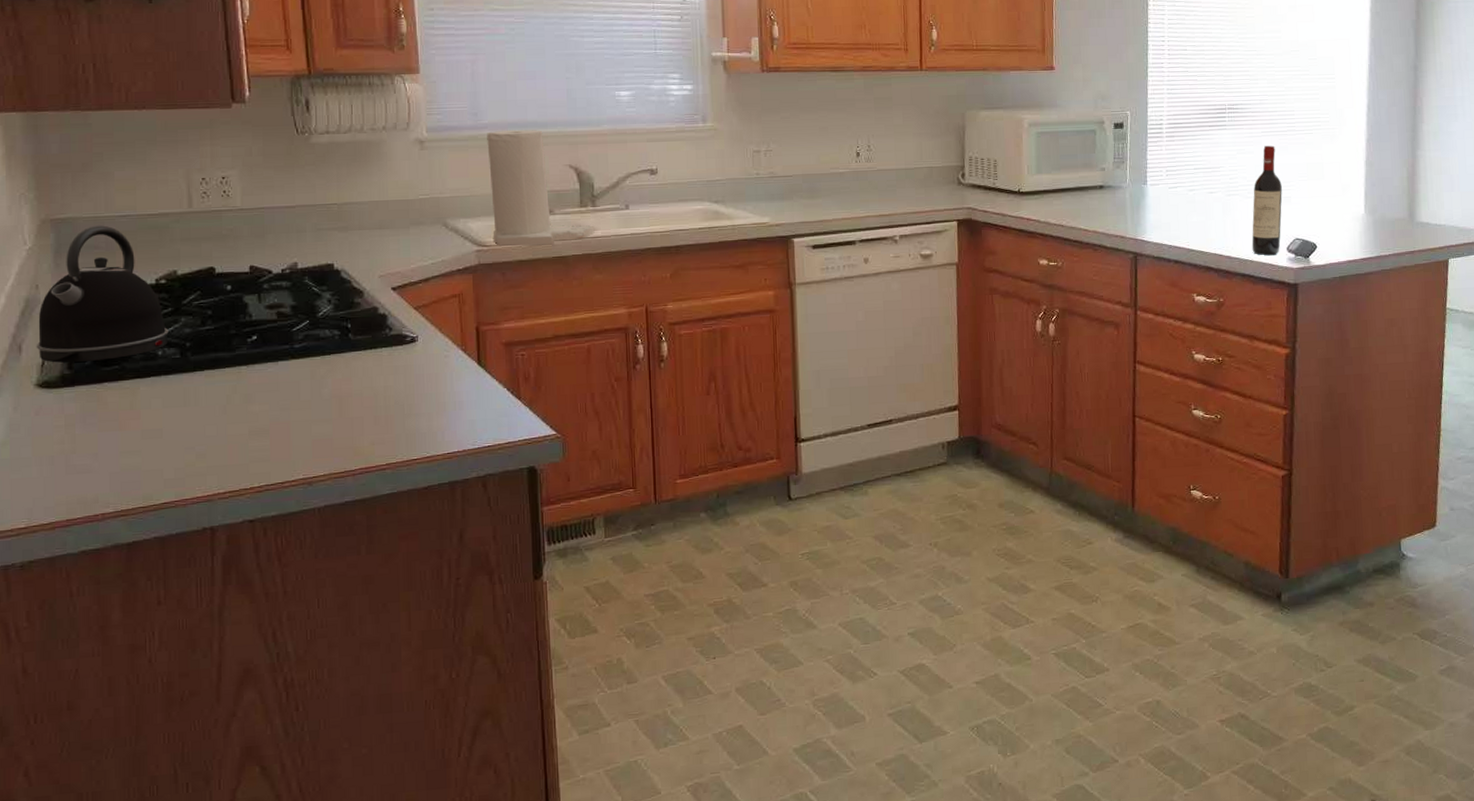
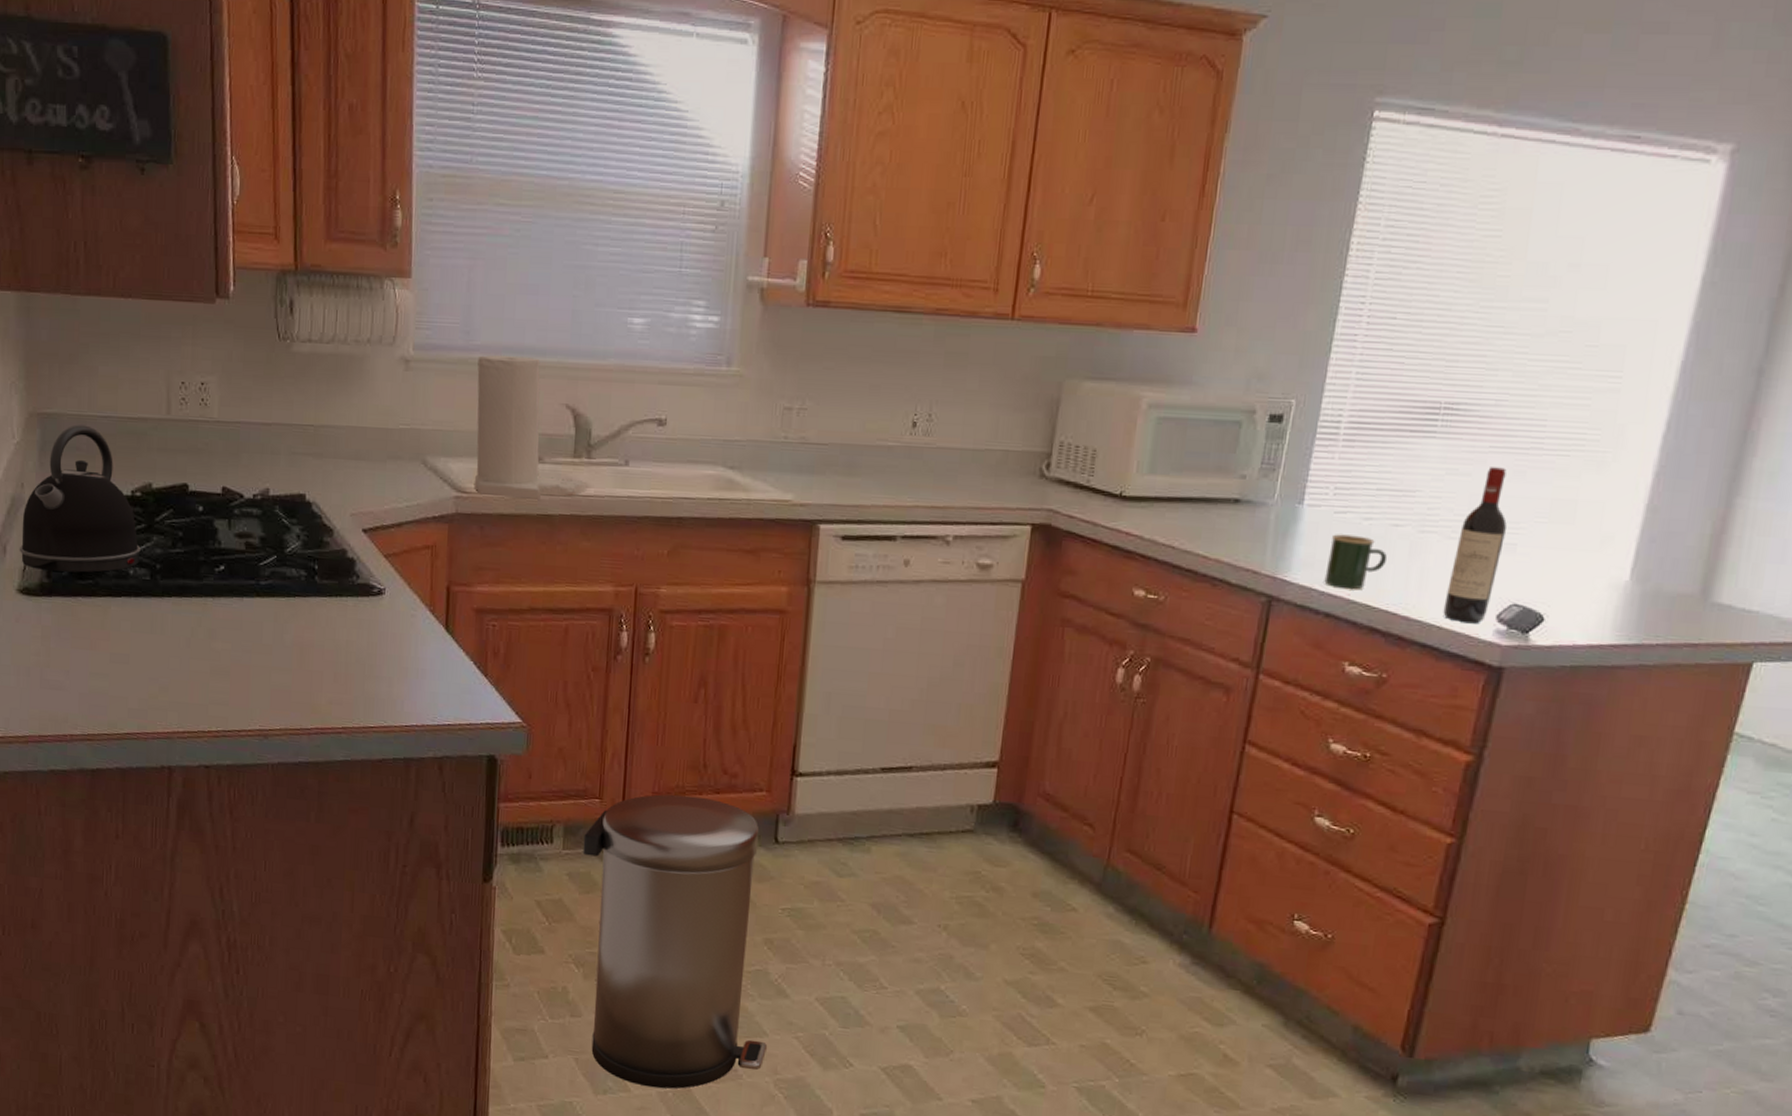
pedal bin: none [623,472,803,732] -> present [582,794,767,1089]
mug: none [1170,202,1209,241] -> present [1324,534,1387,589]

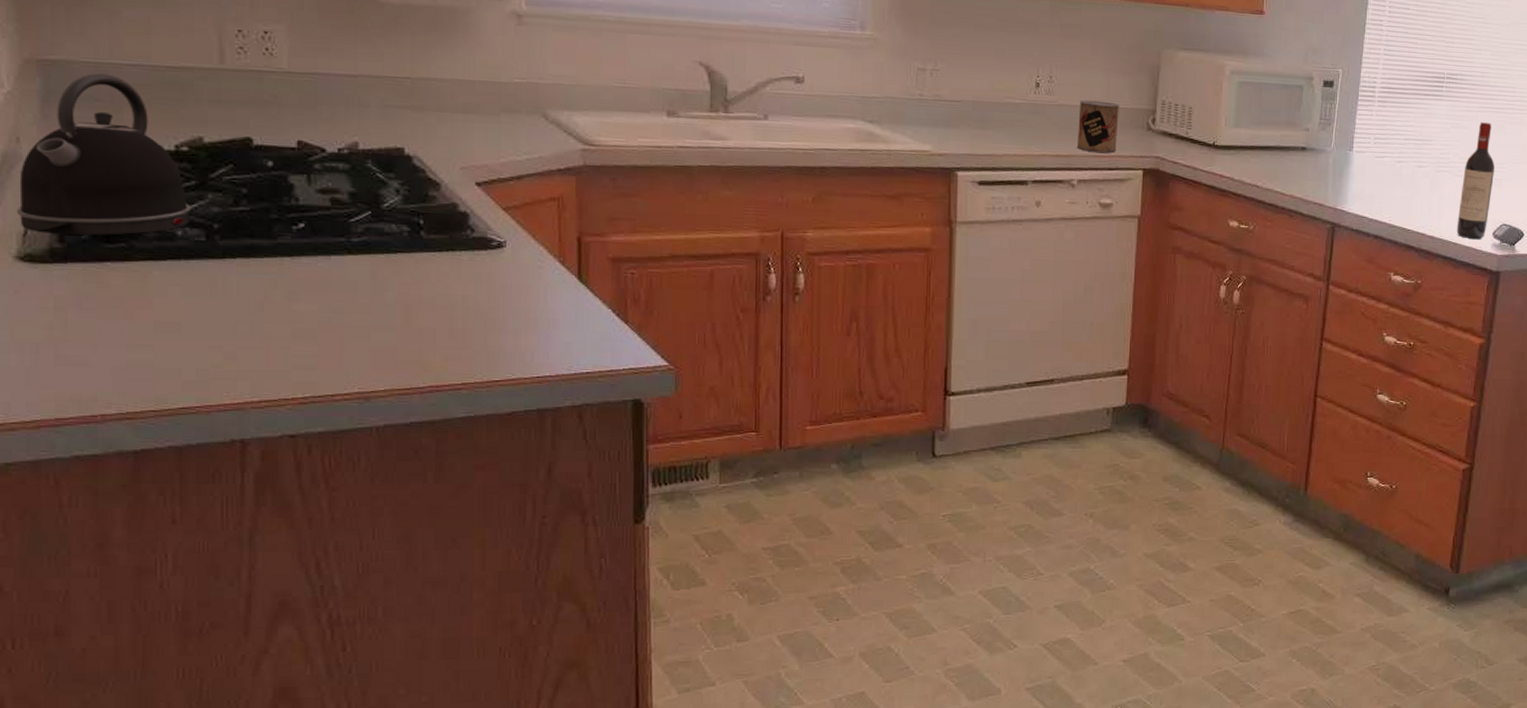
paper towel: present [473,354,587,501] -> none [600,13,726,153]
pedal bin: present [582,794,767,1089] -> none [741,421,936,697]
tin can: none [954,441,1008,504] -> present [1076,100,1119,153]
mug: present [1324,534,1387,589] -> none [1372,174,1415,216]

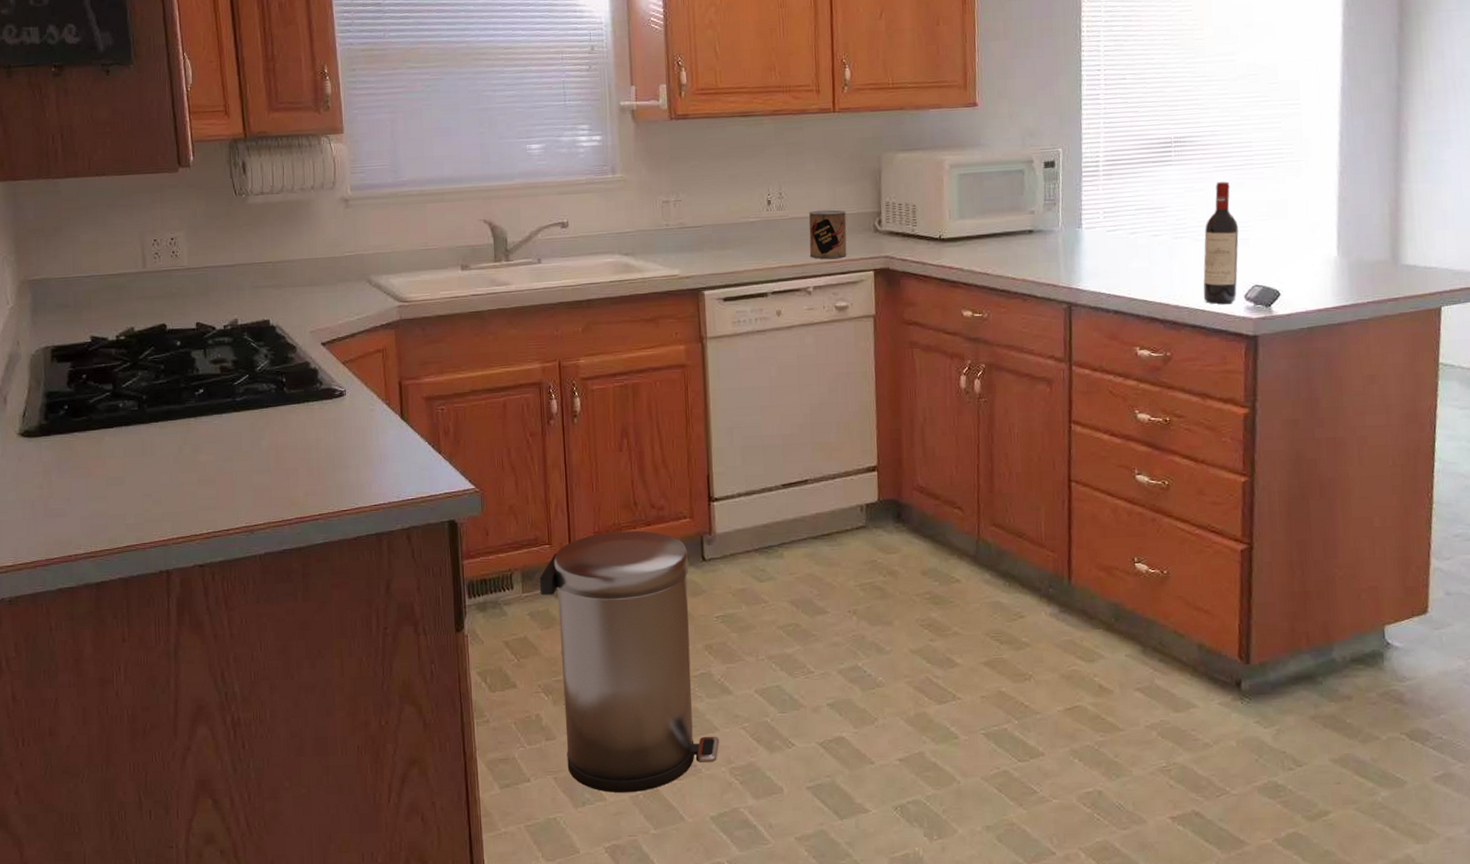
kettle: present [16,73,191,236] -> none [18,285,128,414]
pedal bin: none [741,421,936,697] -> present [539,530,719,793]

